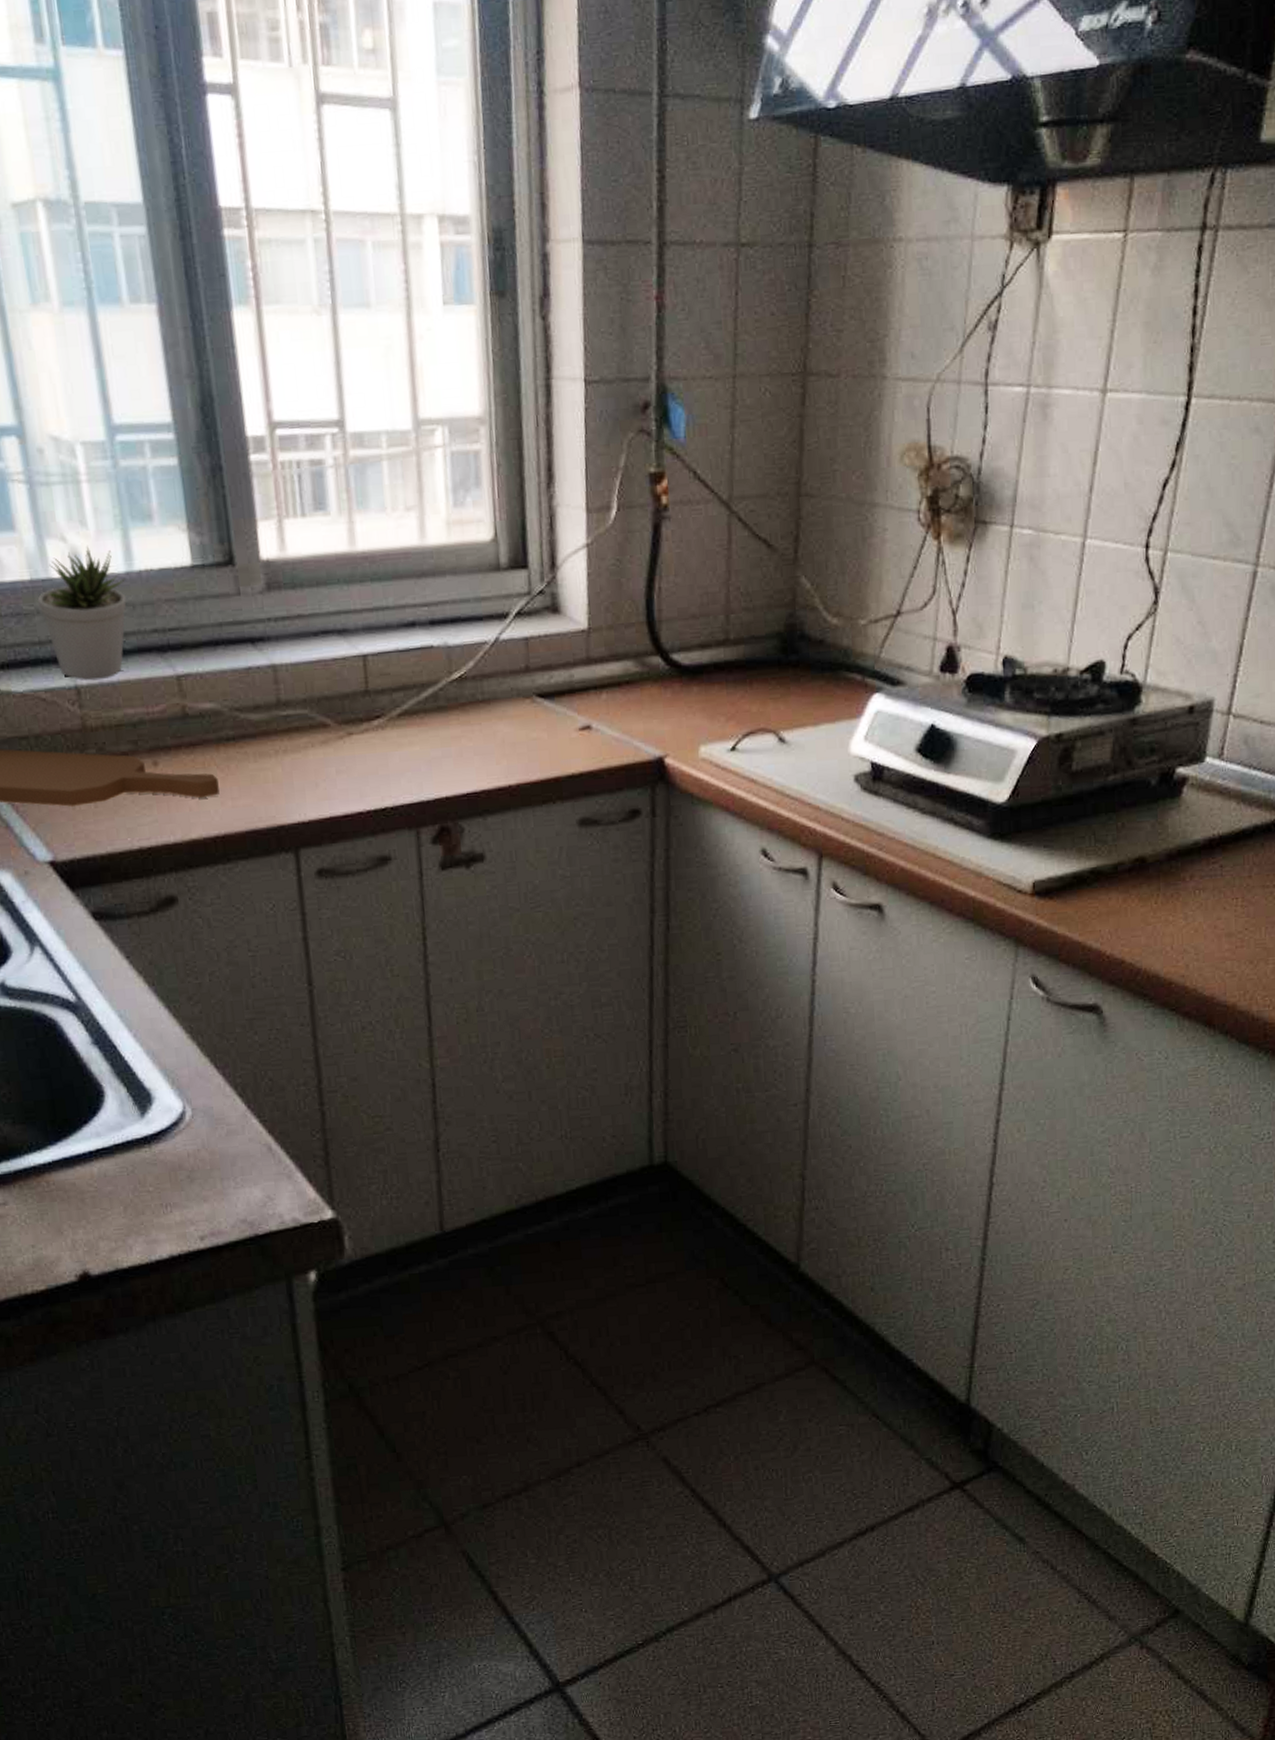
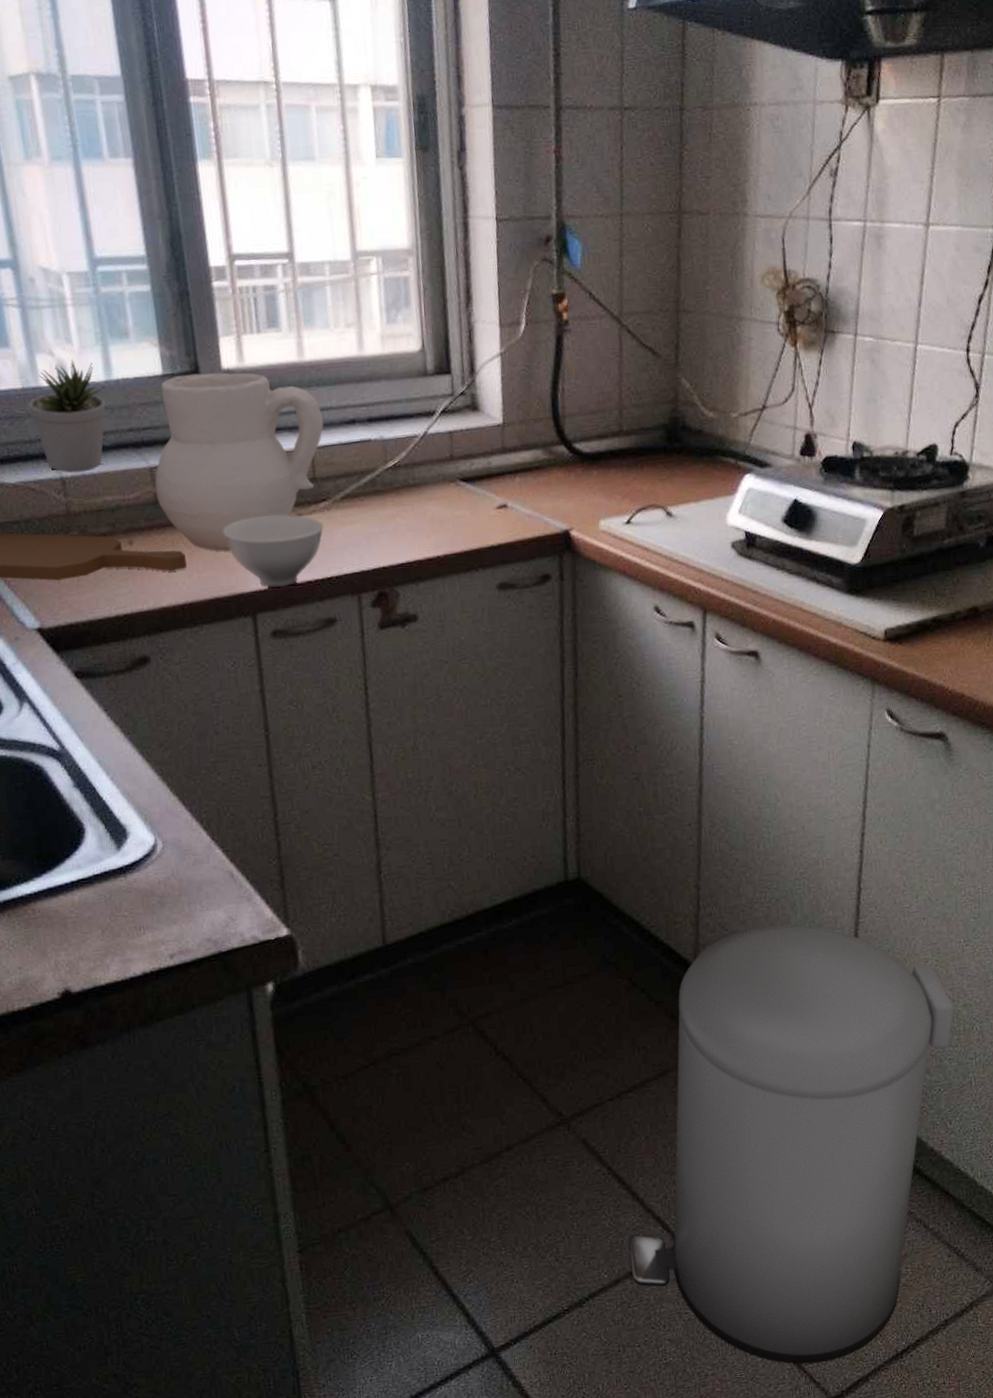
ceramic jug: none [183,564,379,775] -> present [155,373,324,551]
bowl: none [261,734,378,819] -> present [223,515,324,588]
pedal bin: none [712,1222,1097,1714] -> present [628,924,955,1364]

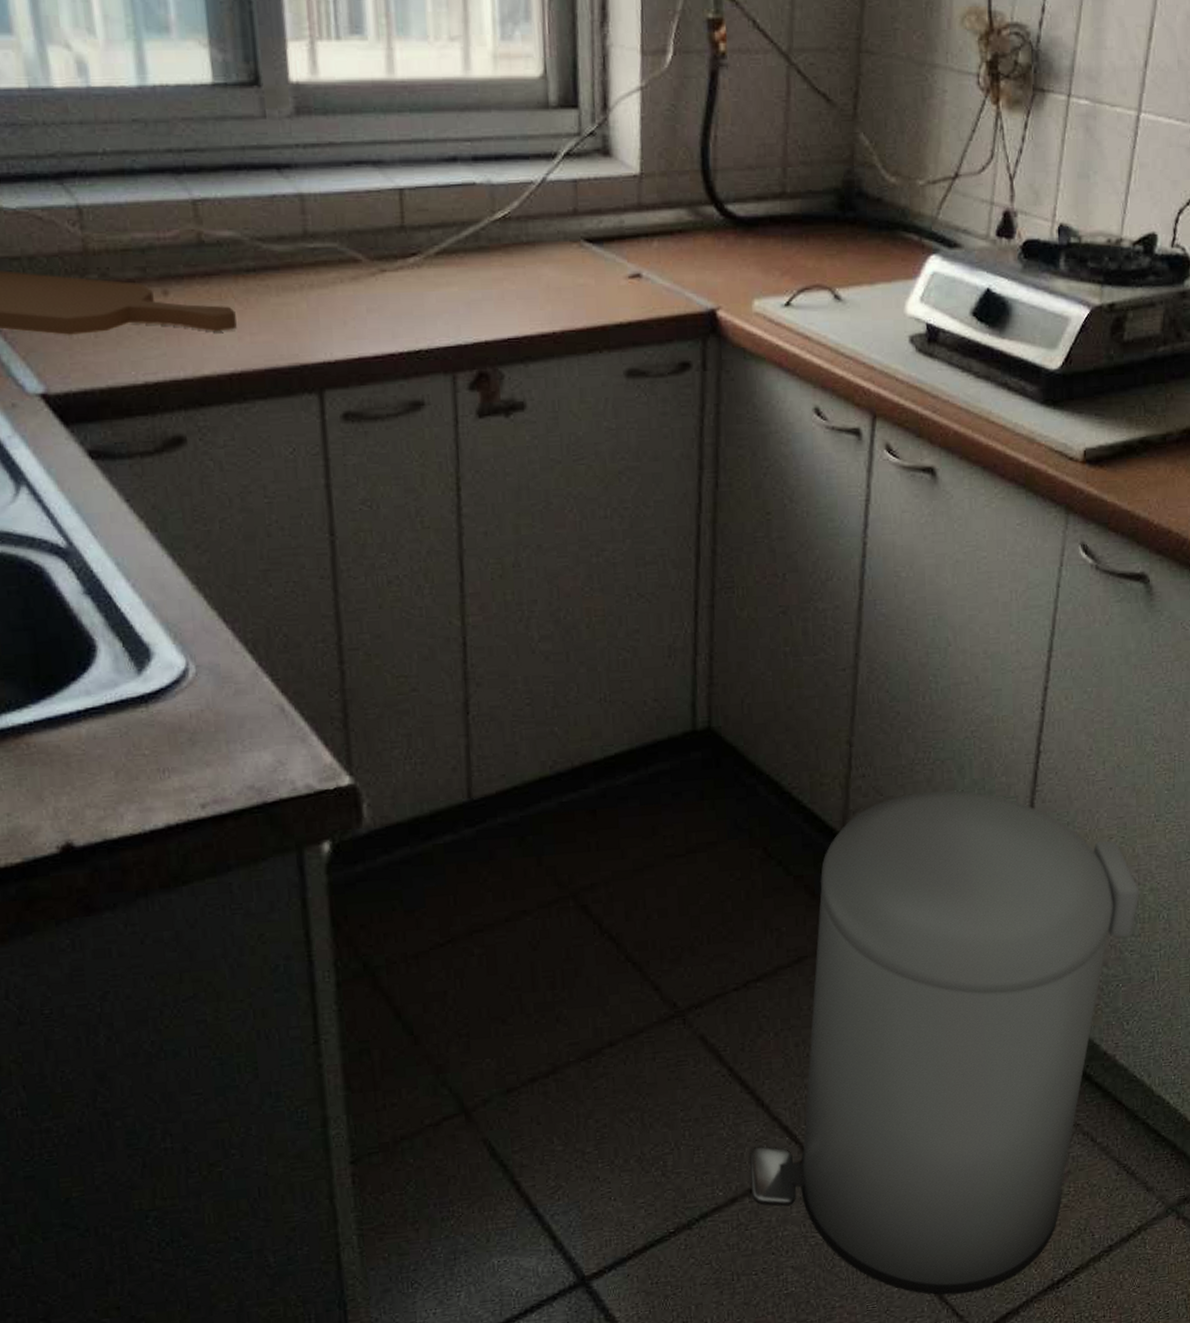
potted plant: present [28,358,106,473] -> none [35,54,138,201]
ceramic jug: present [155,373,324,551] -> none [199,85,417,310]
bowl: present [223,515,324,588] -> none [284,270,413,360]

